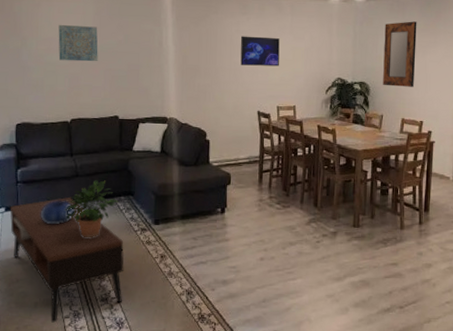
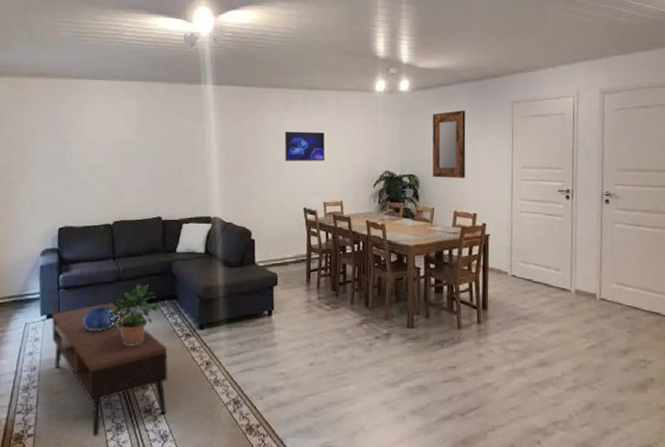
wall art: present [58,24,98,62] -> none [101,126,141,163]

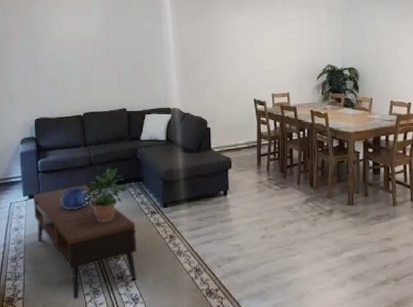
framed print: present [284,131,325,161] -> none [235,29,272,57]
home mirror: present [432,110,466,178] -> none [371,8,402,71]

